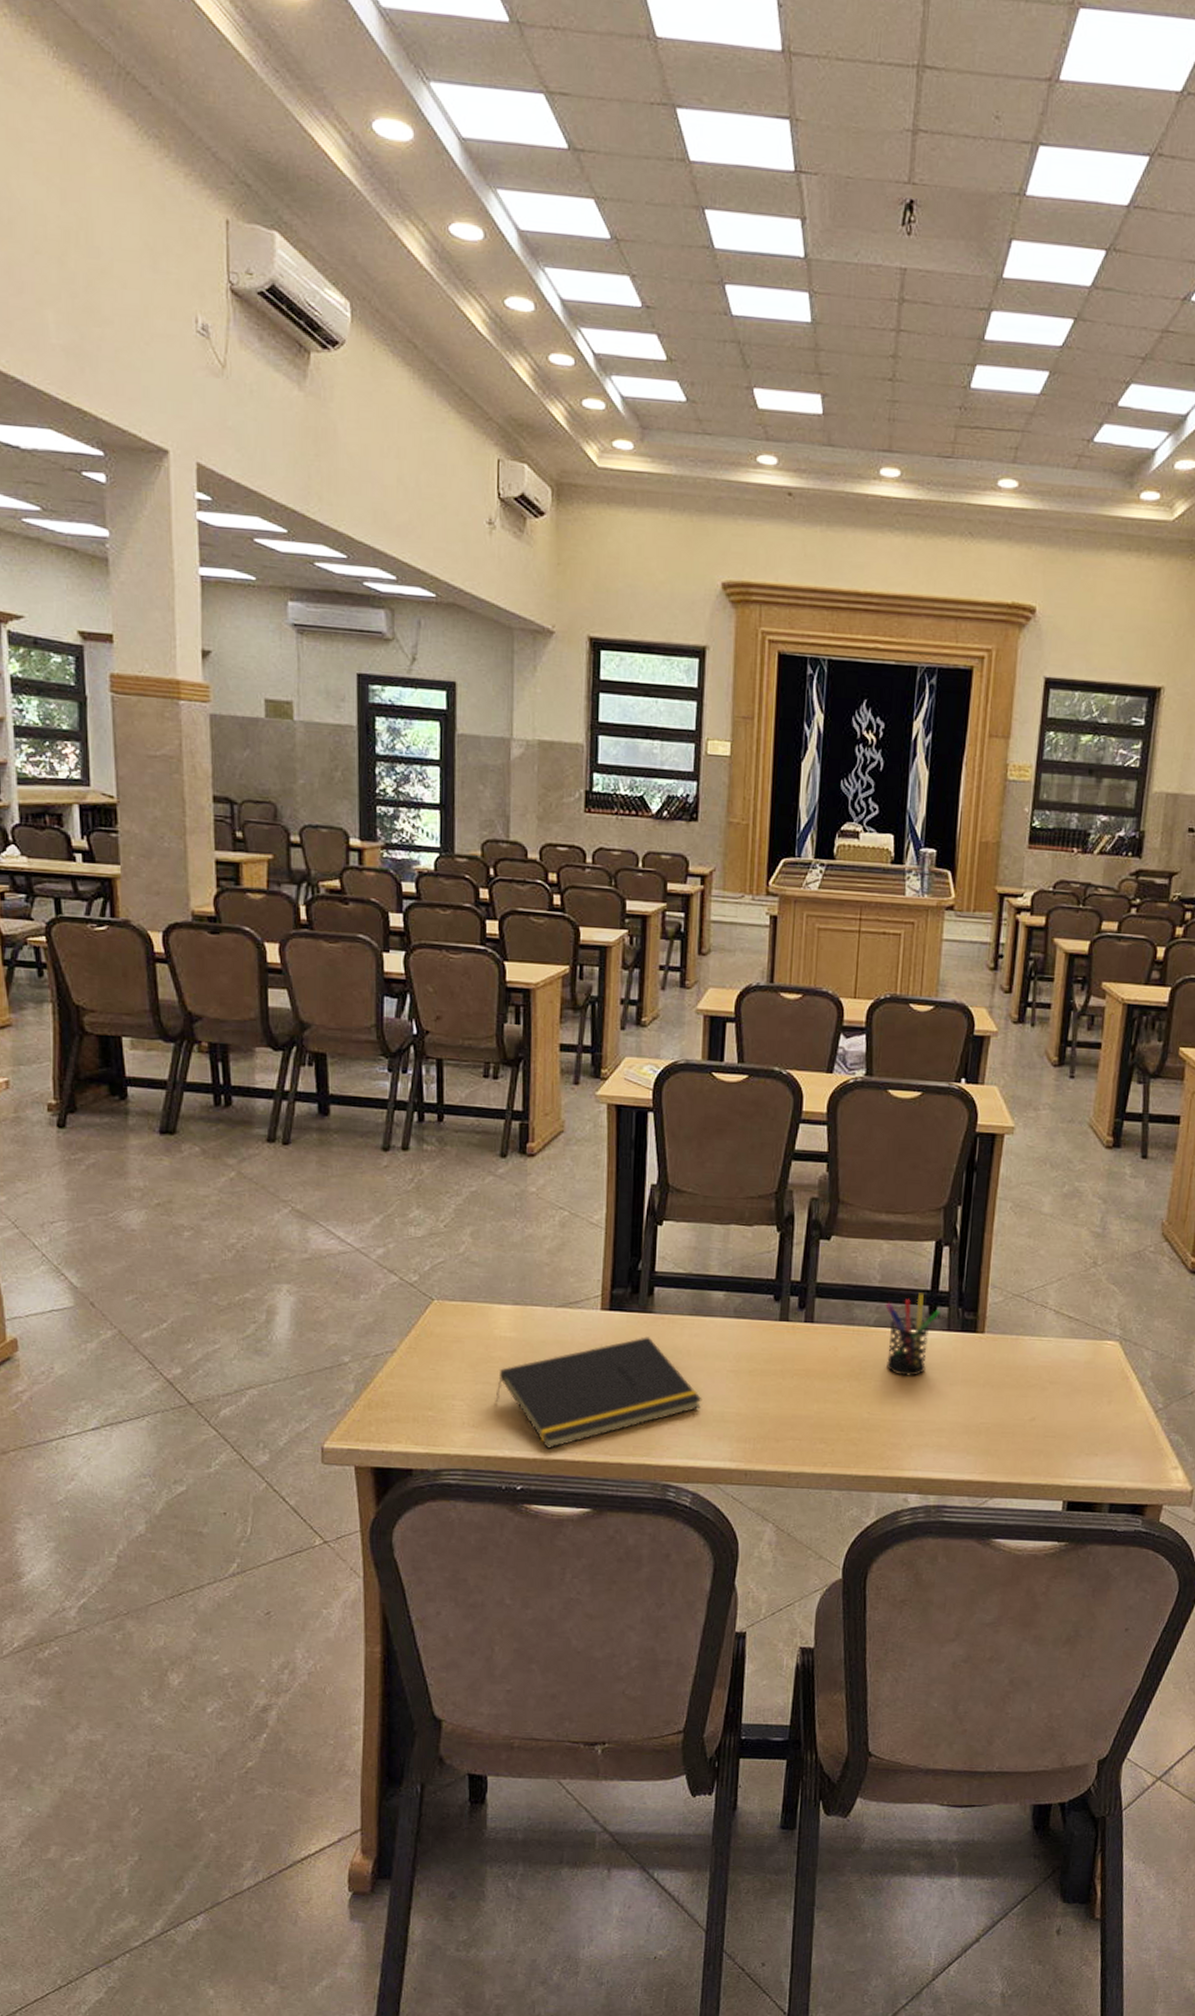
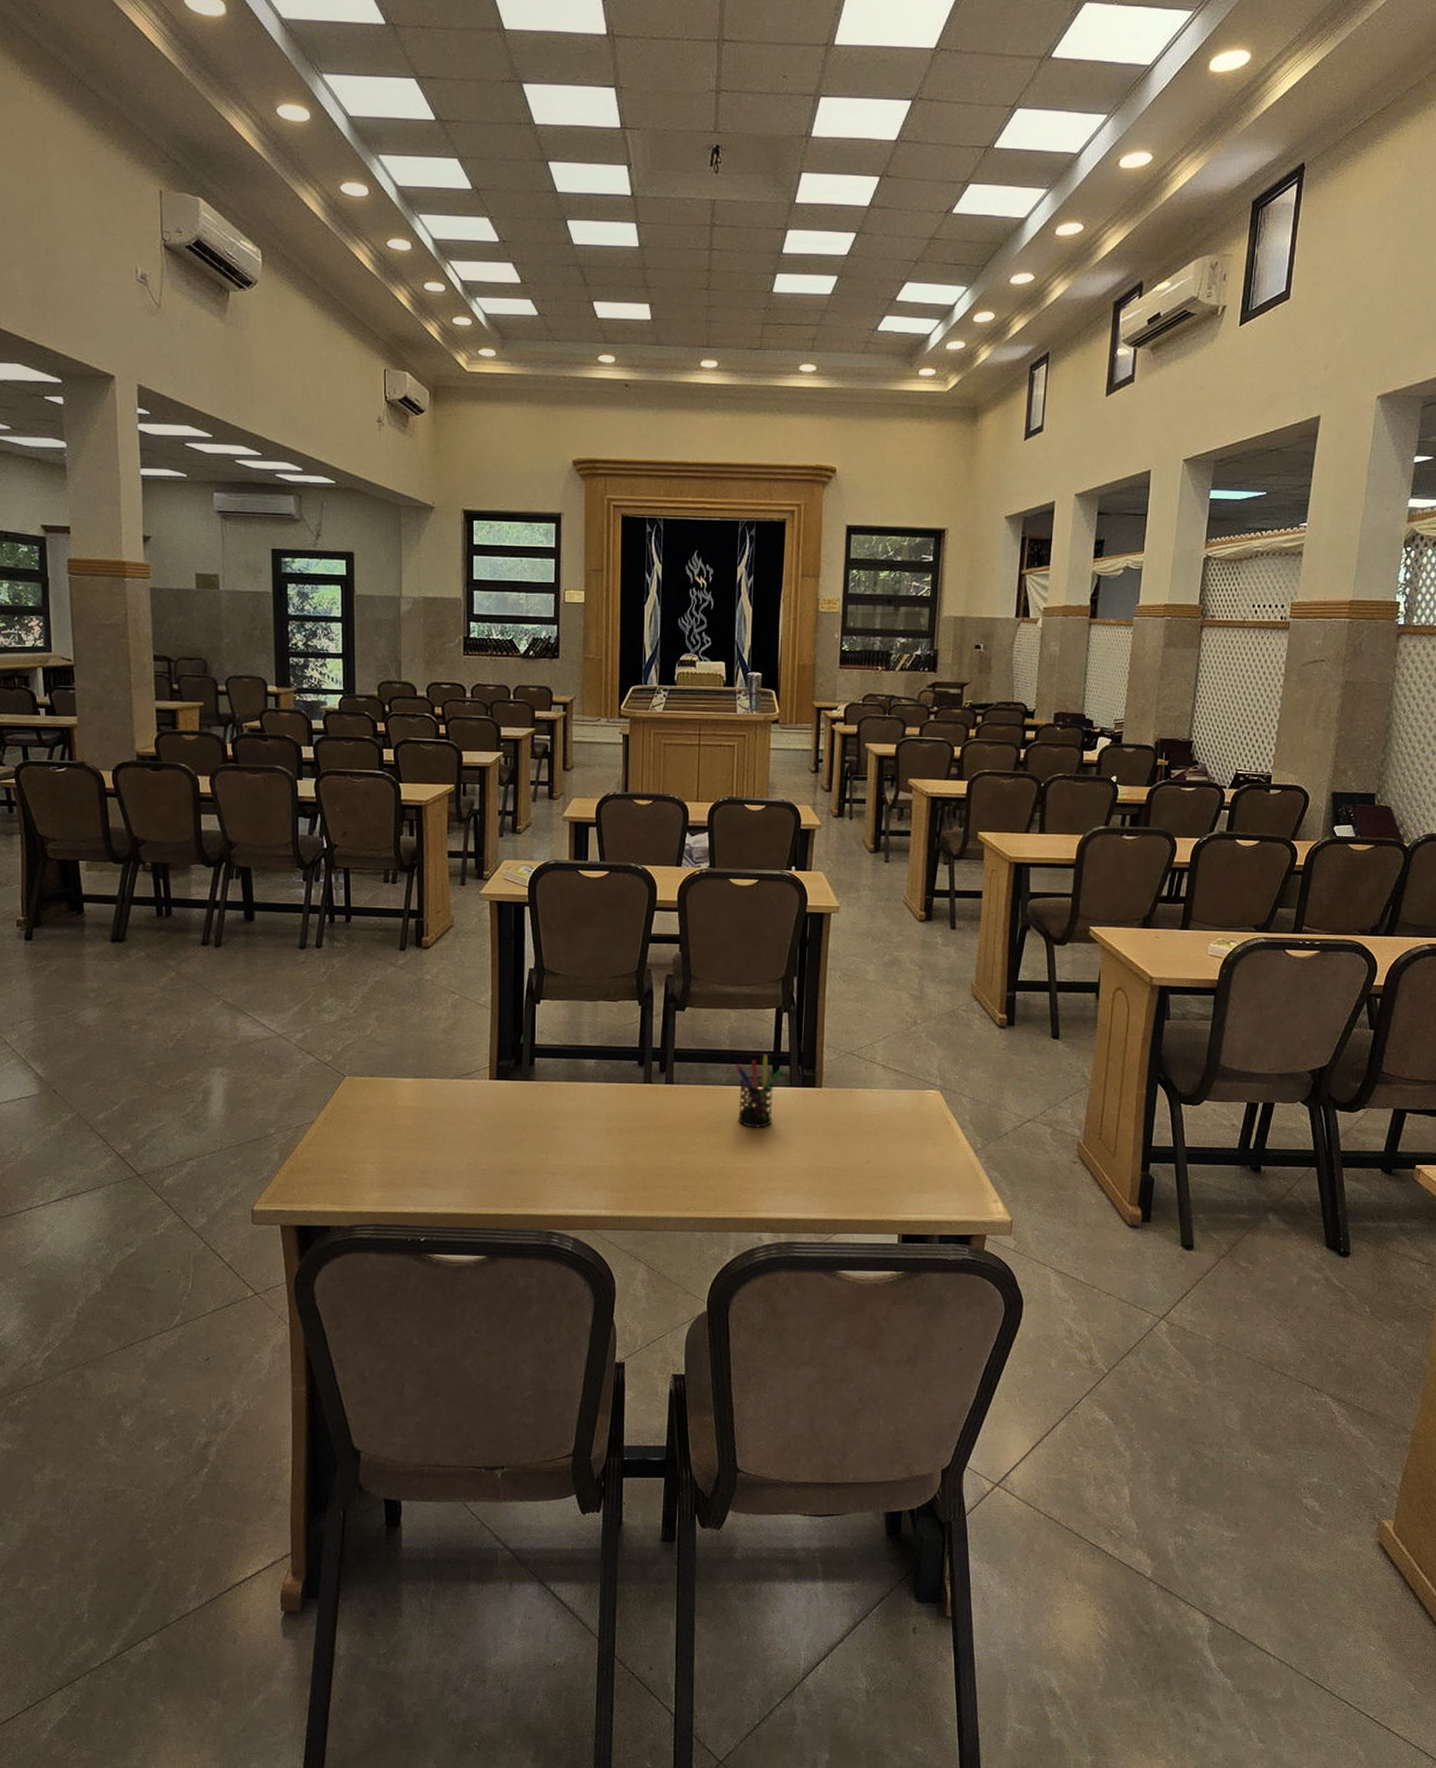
notepad: present [495,1337,702,1449] -> none [400,1102,579,1204]

